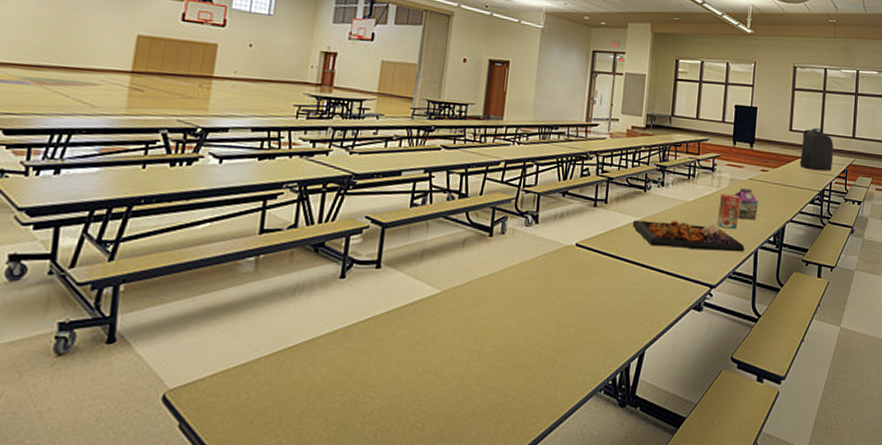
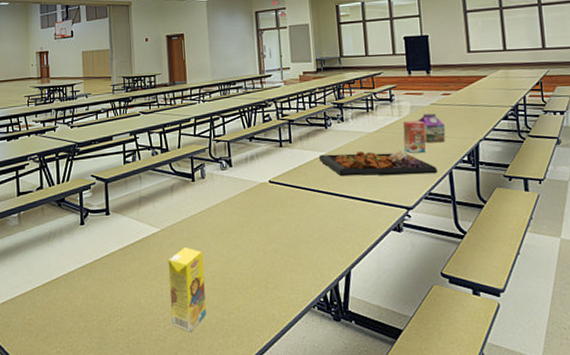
juice box: none [435,313,487,419] -> present [168,246,206,333]
backpack: present [799,128,833,171] -> none [483,45,523,87]

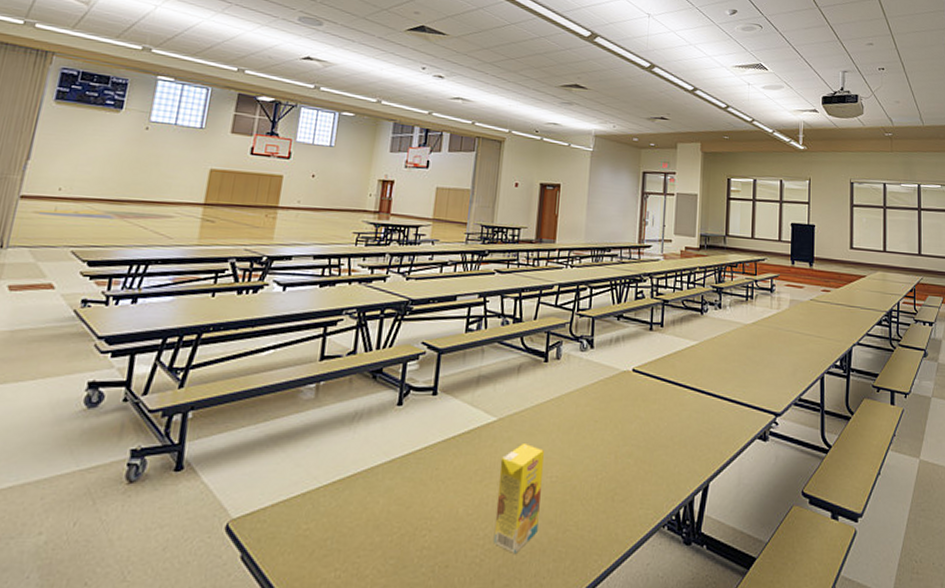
food tray: present [318,148,438,176] -> none [690,344,810,378]
milk carton: present [403,121,426,153] -> none [778,316,802,352]
milk carton: present [418,114,446,143] -> none [796,310,821,343]

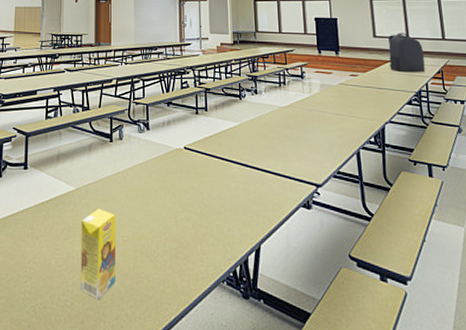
backpack: none [863,245,898,290] -> present [388,33,425,73]

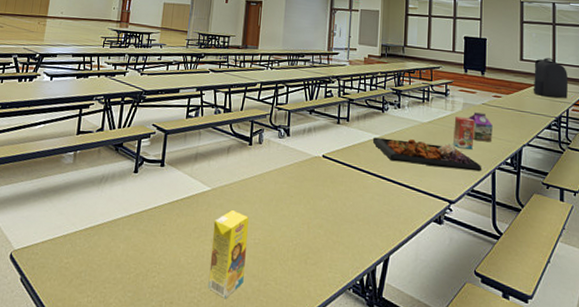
food tray: none [232,125,346,153] -> present [372,137,482,172]
milk carton: none [313,99,335,131] -> present [452,117,475,149]
milk carton: none [327,93,354,122] -> present [469,112,493,143]

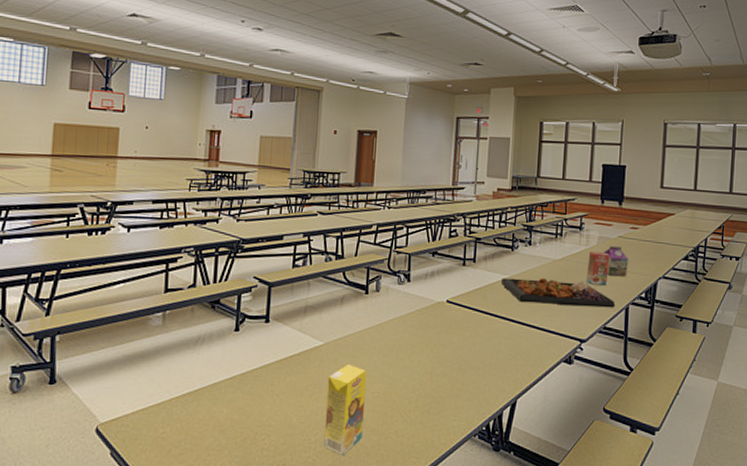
backpack: present [533,57,568,98] -> none [671,184,708,227]

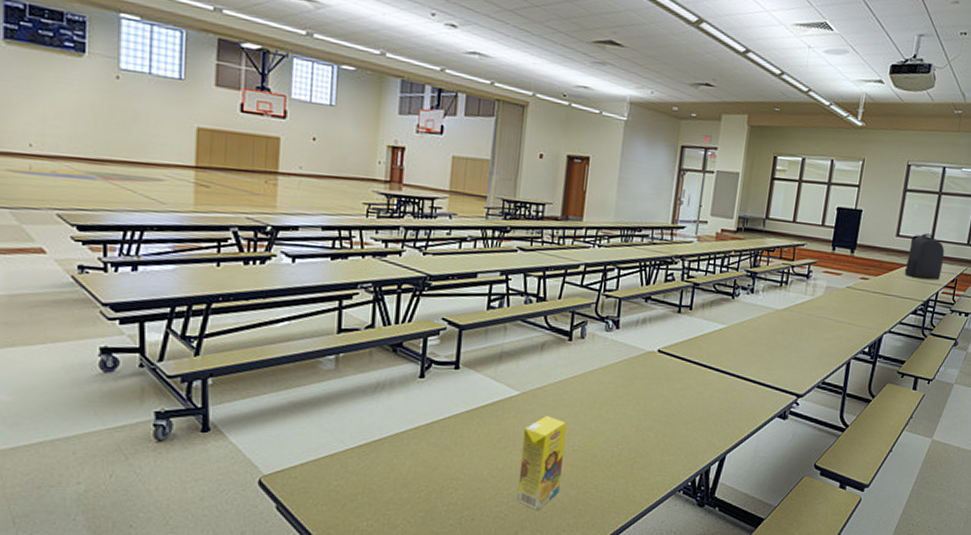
food tray: present [501,278,616,308] -> none [717,327,837,362]
milk carton: present [585,252,610,285] -> none [808,302,836,338]
milk carton: present [603,246,628,277] -> none [829,297,855,330]
backpack: none [671,184,708,227] -> present [904,233,945,280]

